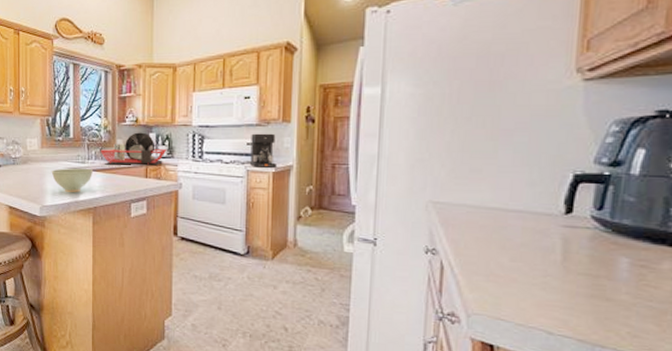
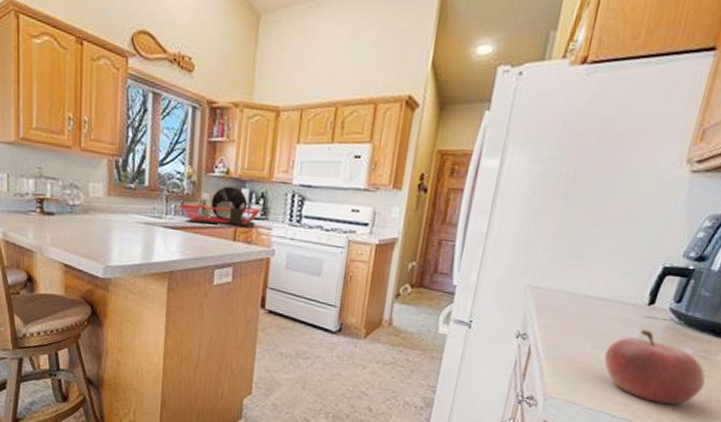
bowl: present [51,168,94,193] -> none [119,222,172,253]
coffee maker: present [249,133,278,168] -> none [351,199,384,240]
fruit: none [526,240,654,320] -> present [604,330,706,405]

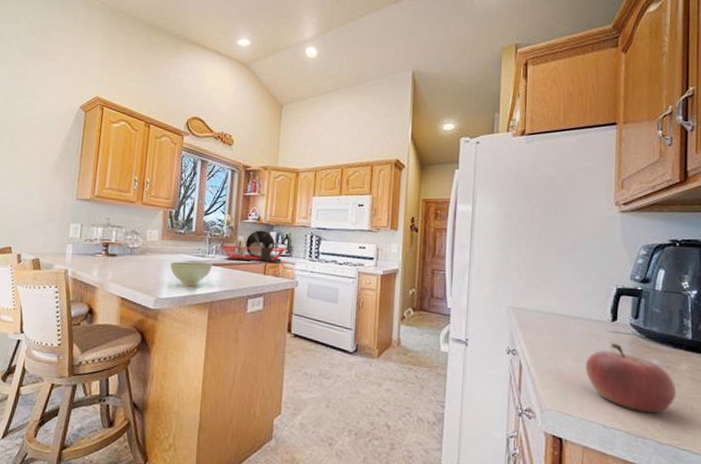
bowl: none [119,222,172,253] -> present [169,261,213,287]

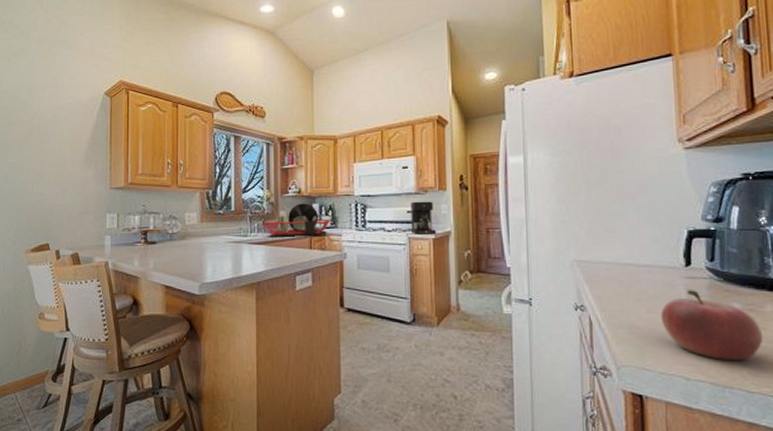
bowl: present [169,261,213,287] -> none [211,242,257,269]
coffee maker: none [360,238,385,271] -> present [410,201,437,234]

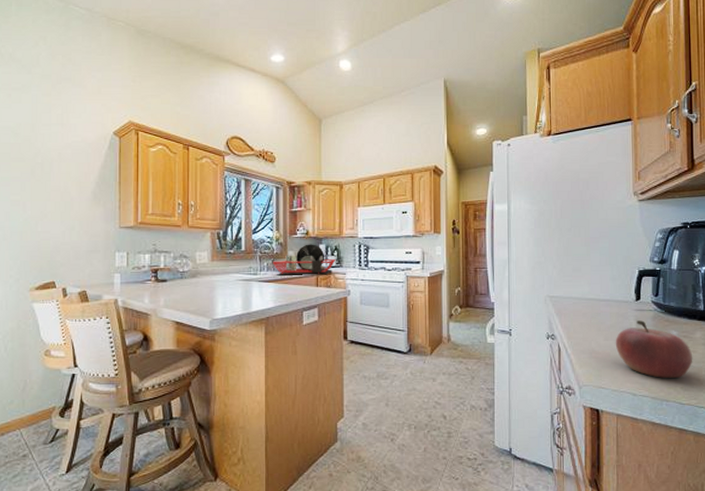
coffee maker: present [410,201,437,234] -> none [408,243,432,273]

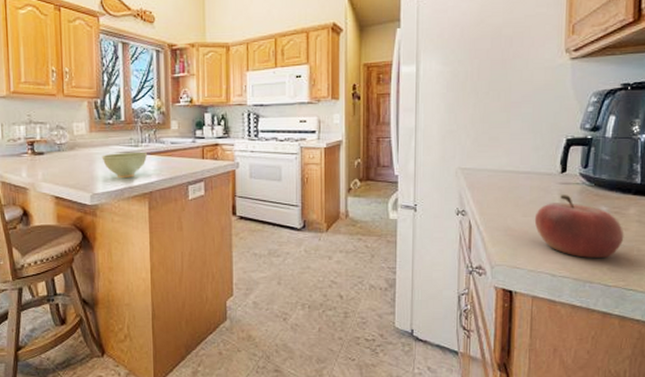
bowl: none [222,280,266,305] -> present [101,153,148,179]
dish rack: present [272,244,336,275] -> none [154,113,223,147]

